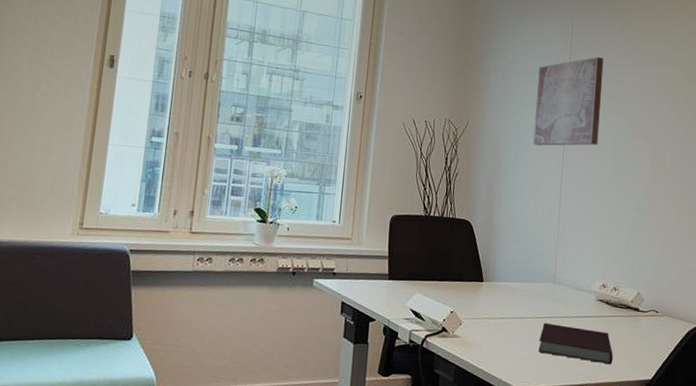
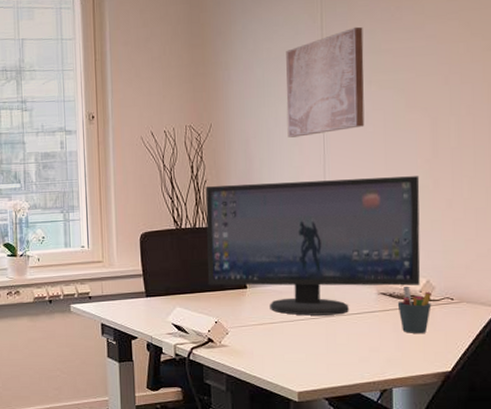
computer monitor: none [448,179,639,316] -> present [205,176,421,316]
notebook: present [538,322,613,364] -> none [315,323,403,359]
pen holder: none [612,296,642,341] -> present [397,287,433,333]

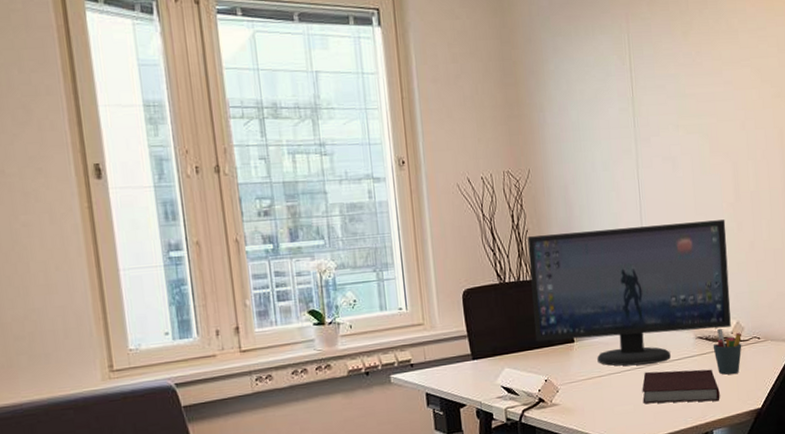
wall art: present [286,26,365,138] -> none [598,70,675,183]
notebook: none [315,323,403,359] -> present [642,369,720,404]

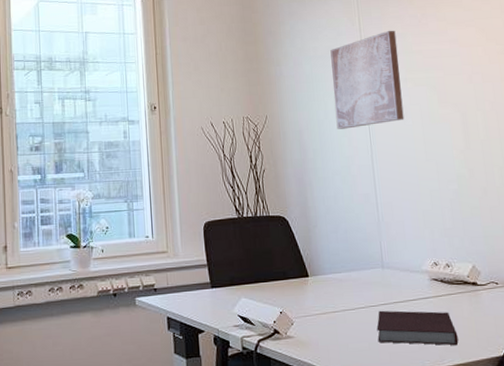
computer monitor: present [527,219,731,366] -> none [264,166,467,304]
wall art: none [598,70,675,183] -> present [330,30,404,129]
pen holder: present [713,329,742,375] -> none [448,272,479,319]

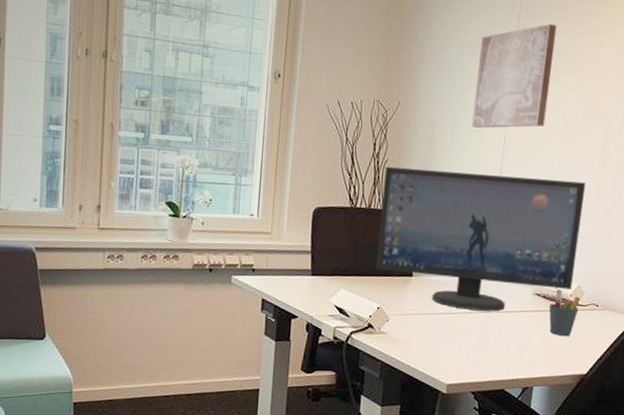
computer monitor: none [264,166,467,304] -> present [375,167,586,311]
notebook: present [376,310,459,345] -> none [469,318,548,359]
pen holder: none [448,272,479,319] -> present [549,290,581,336]

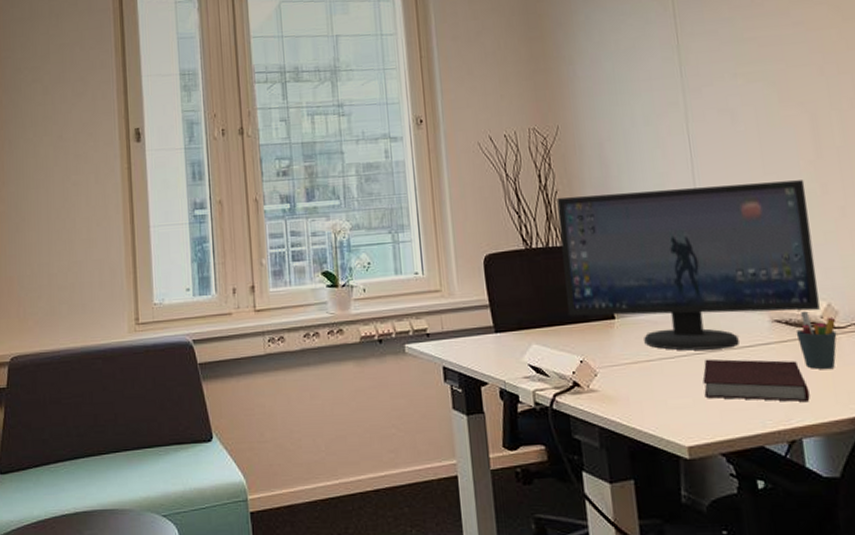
notebook: none [469,318,548,359] -> present [702,359,810,402]
wall art: present [472,23,557,128] -> none [637,14,735,140]

